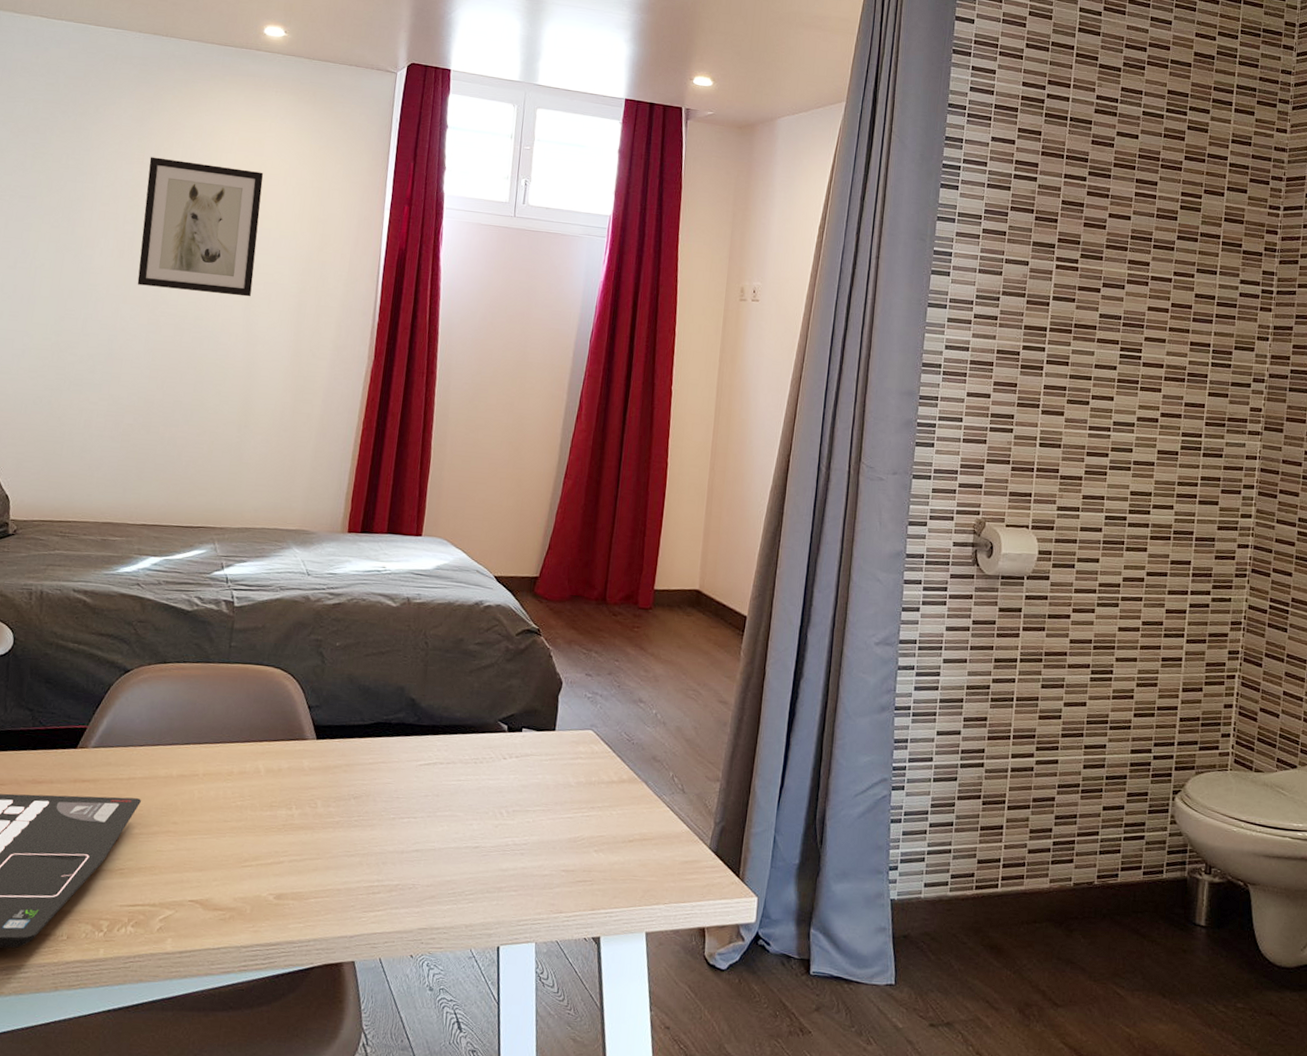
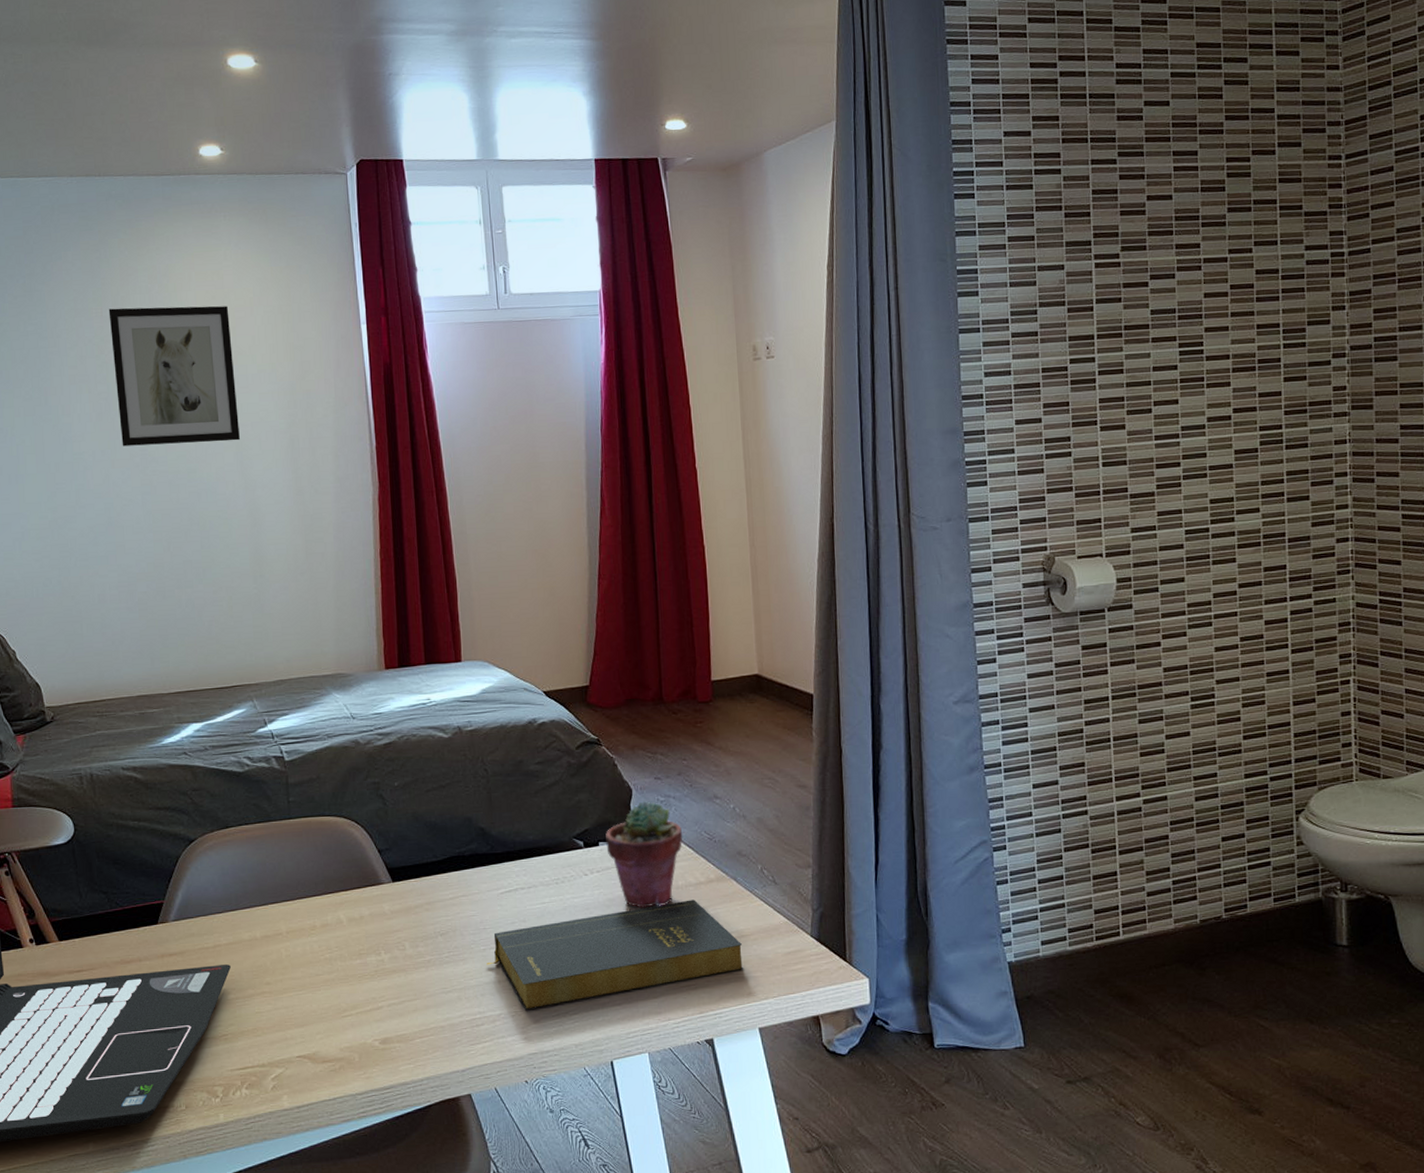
book: none [393,796,643,885] -> present [487,899,744,1011]
potted succulent: none [528,695,604,799] -> present [606,801,683,908]

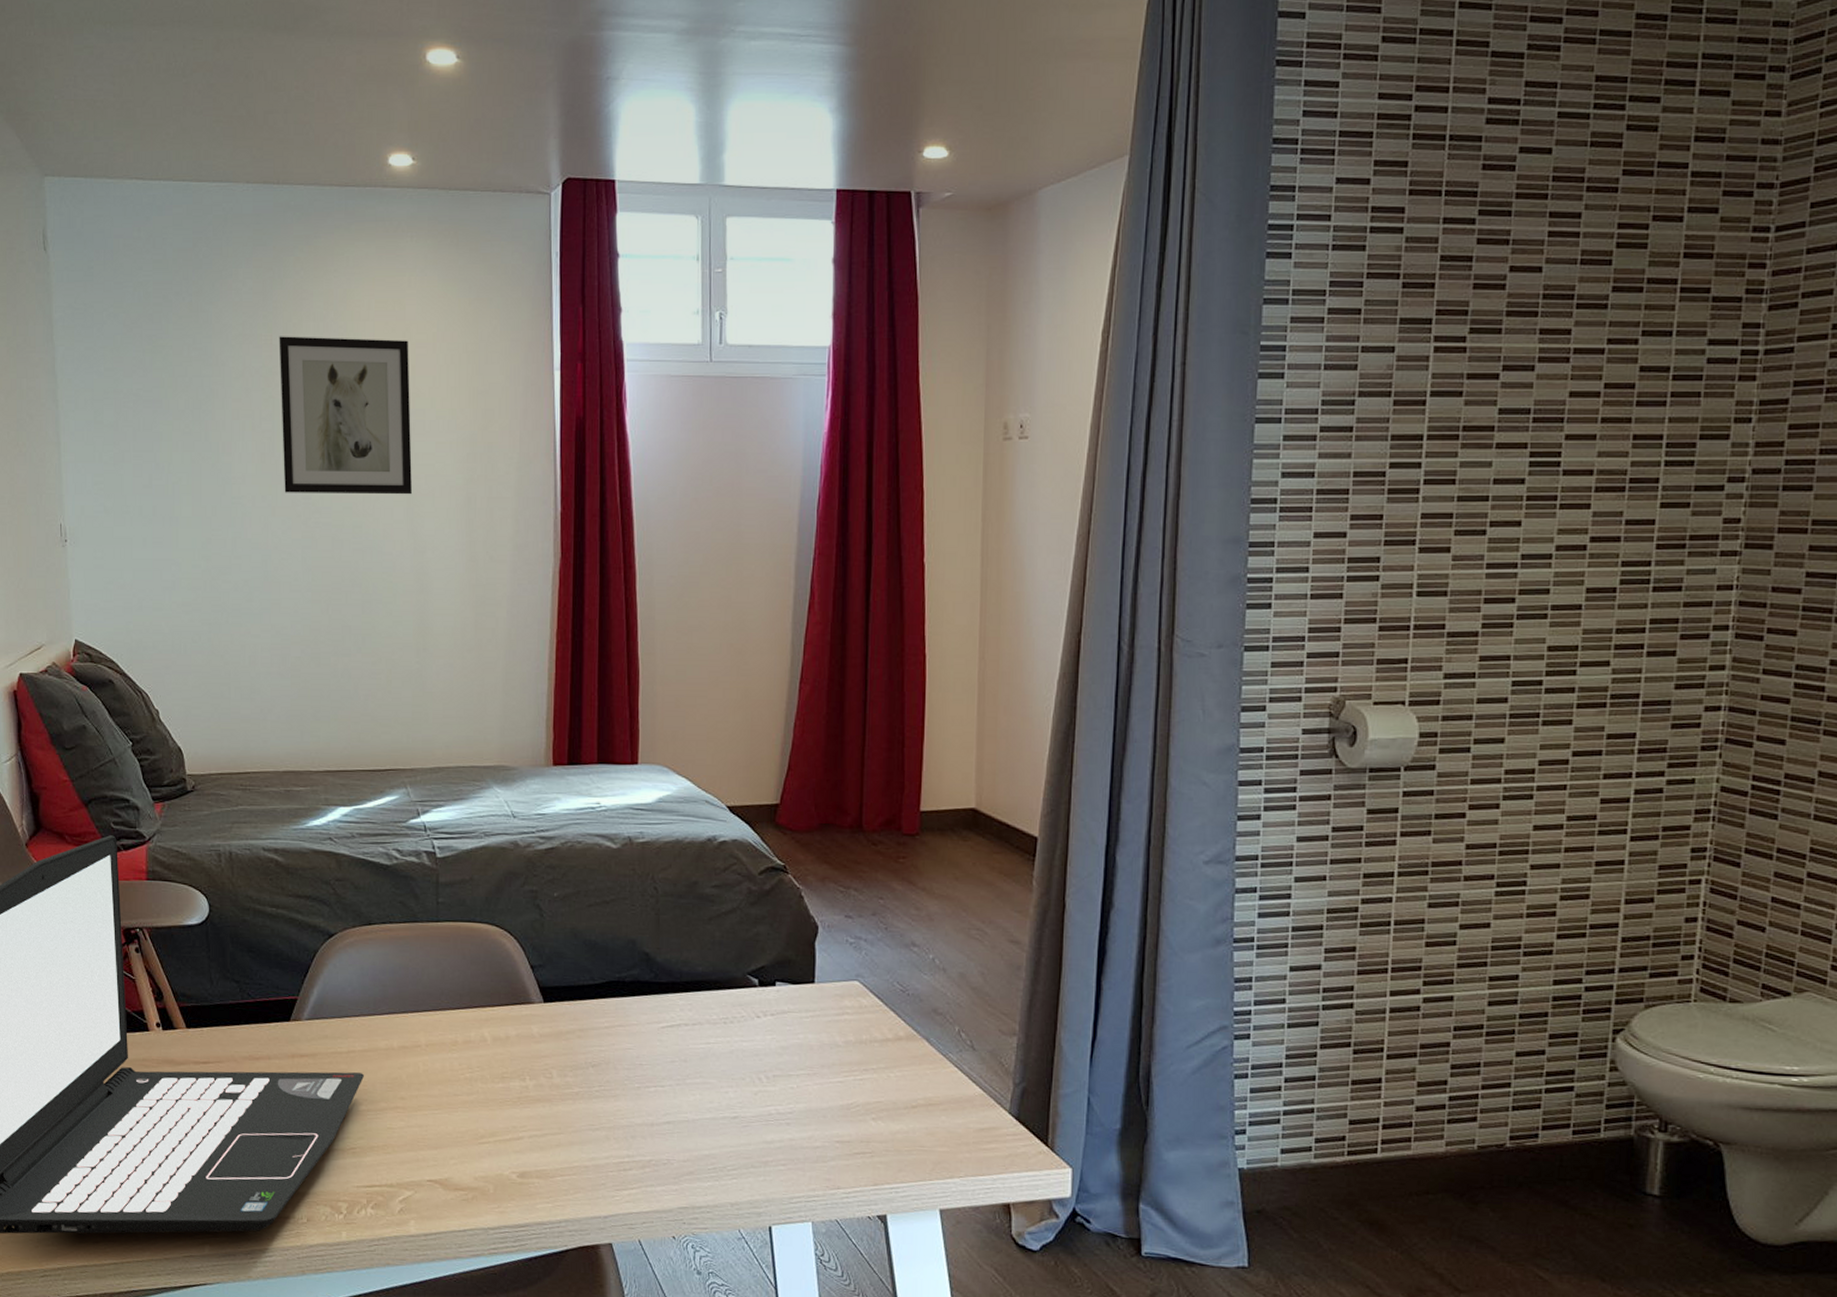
book: present [487,899,744,1011] -> none [640,1057,930,1160]
potted succulent: present [606,801,683,908] -> none [784,941,872,1061]

